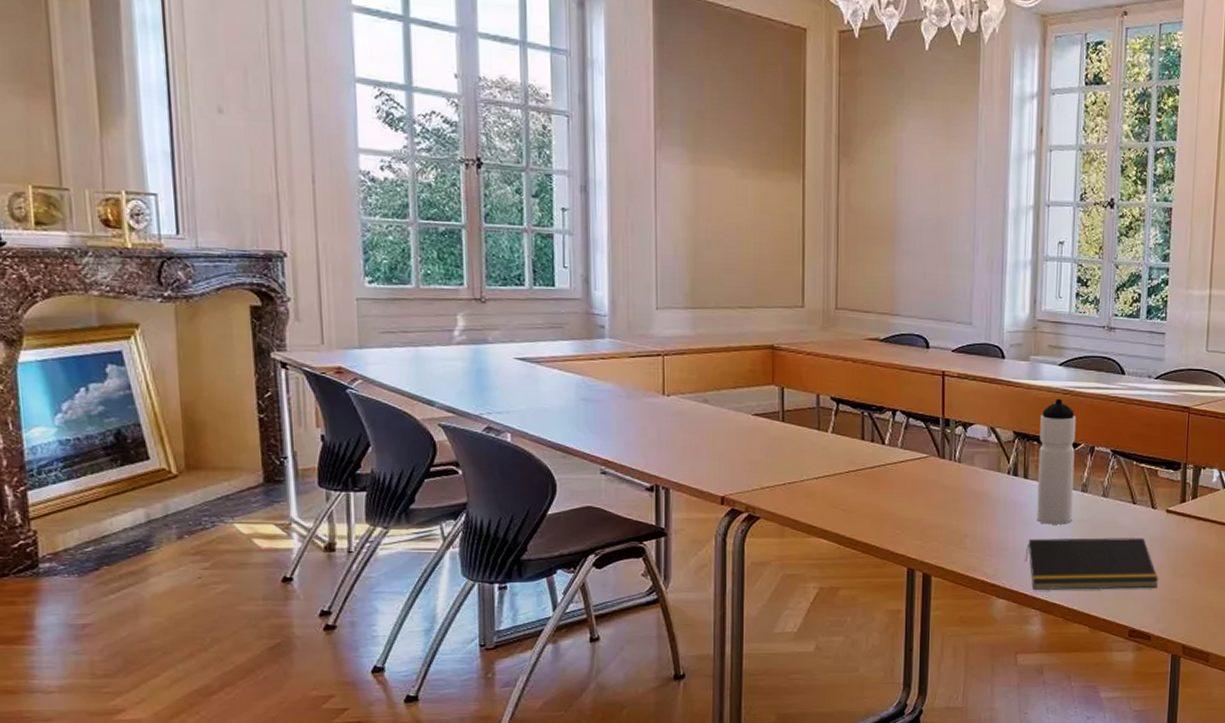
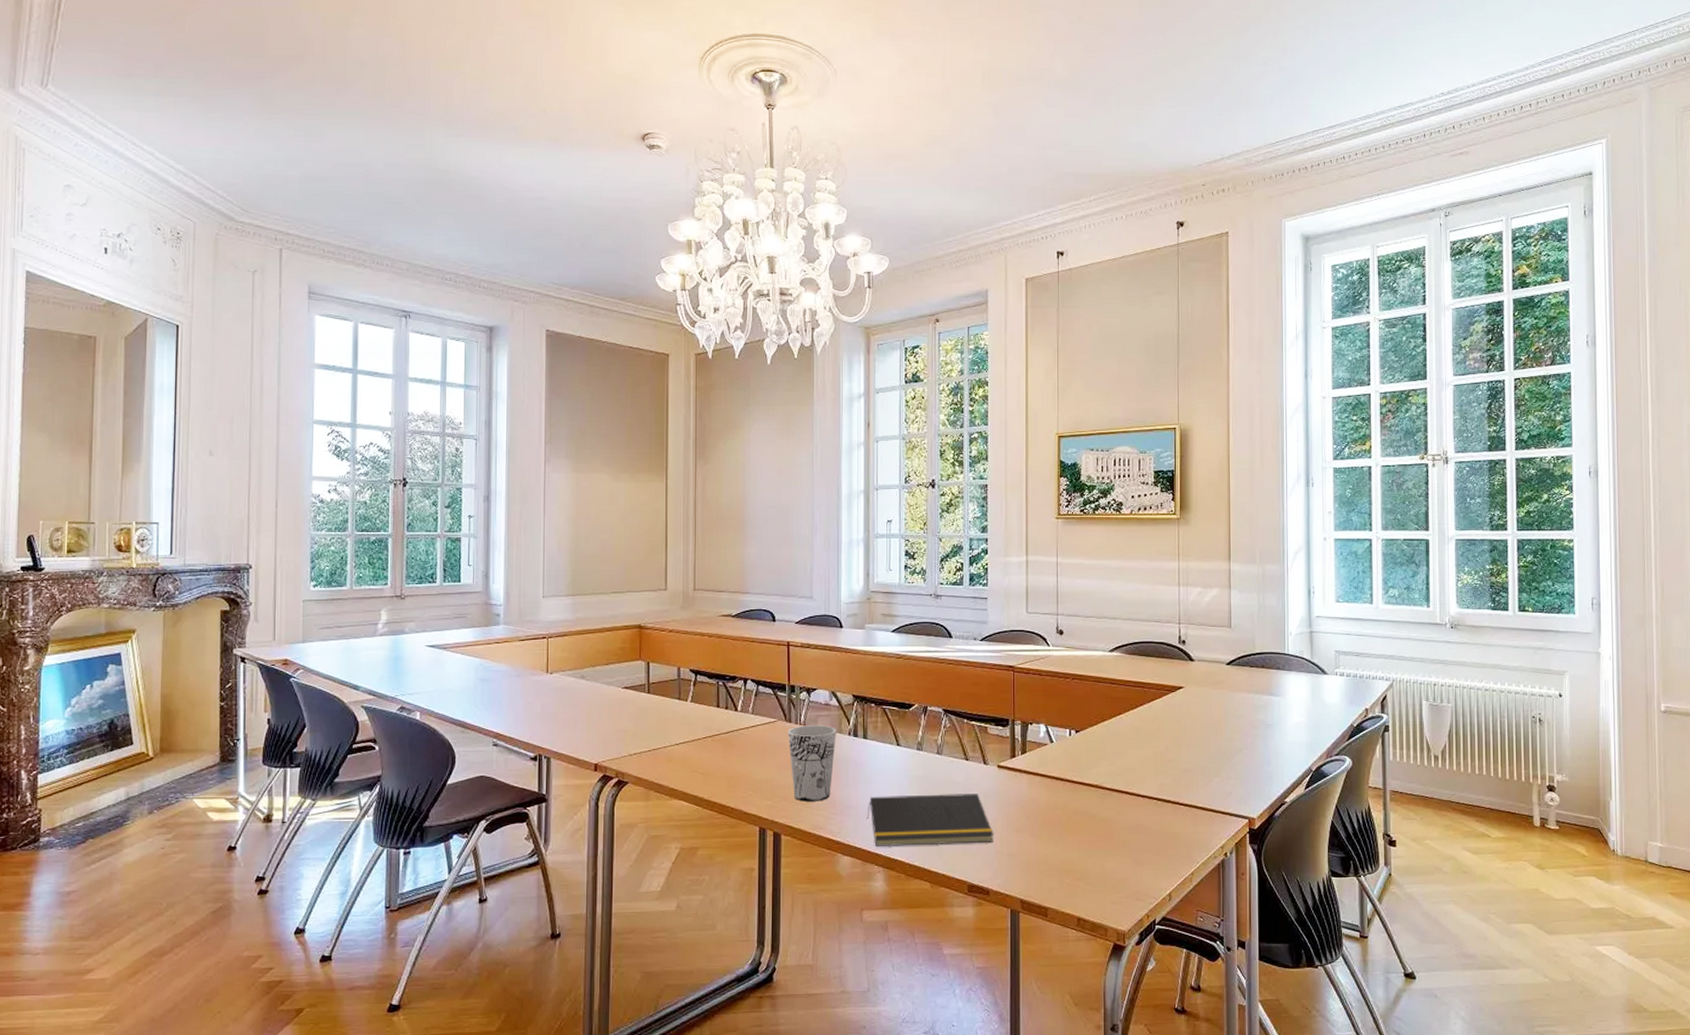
cup: none [940,462,994,543] -> present [787,725,836,802]
water bottle: present [1037,398,1076,525] -> none [876,662,909,782]

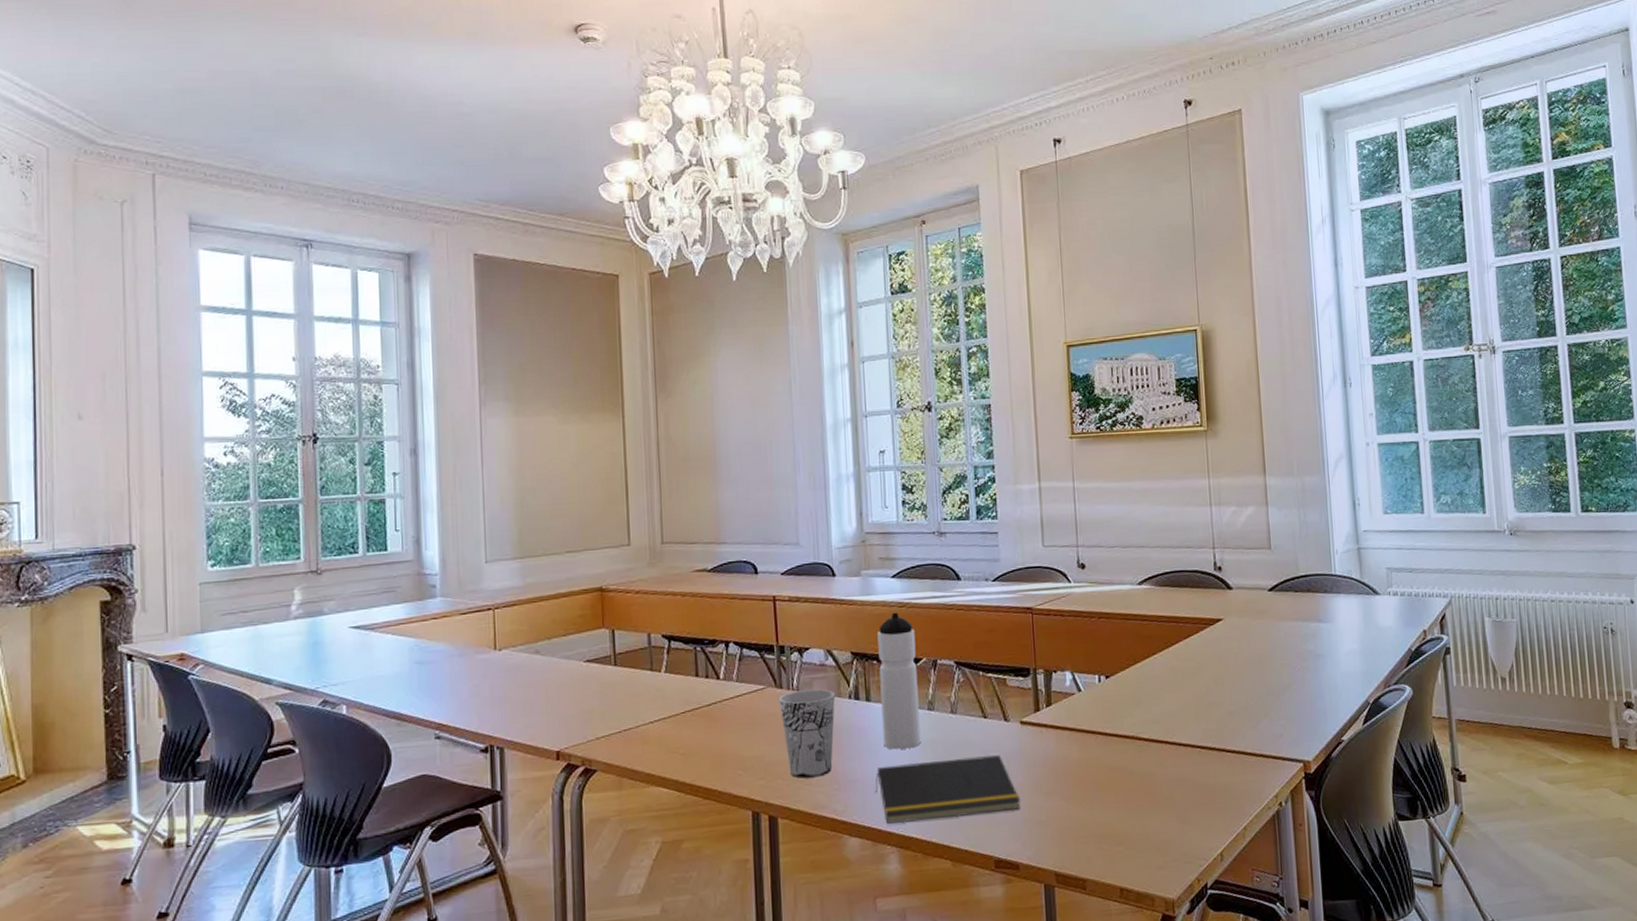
water bottle: none [876,662,909,782] -> present [877,612,921,750]

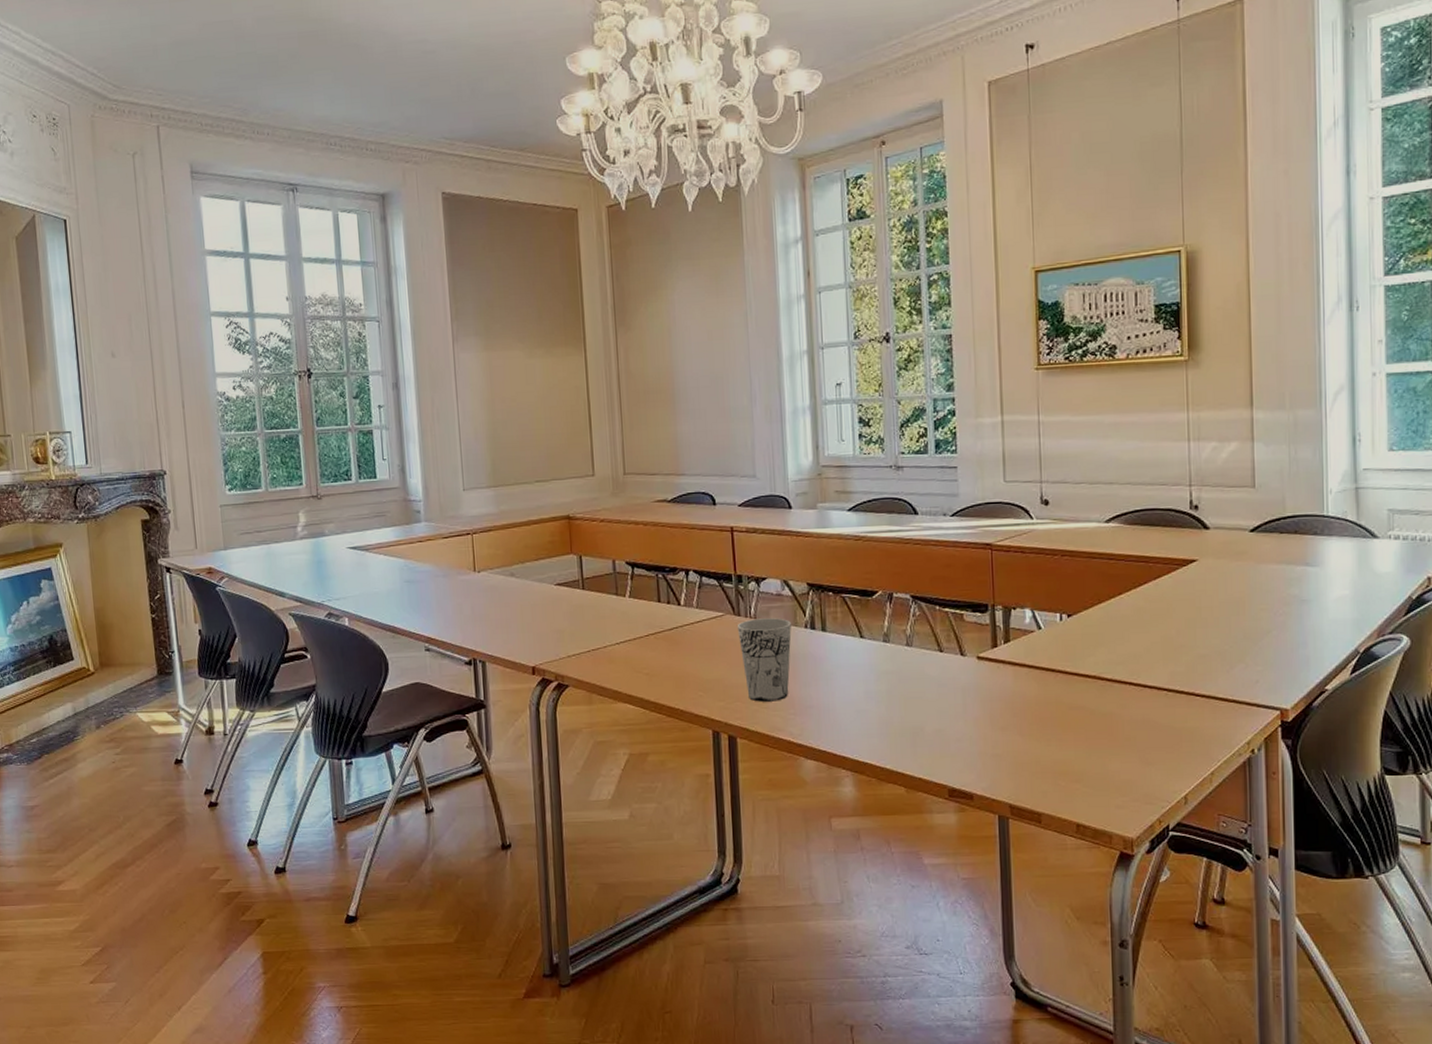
notepad: present [875,754,1021,824] -> none [830,687,976,750]
water bottle: present [877,612,921,750] -> none [833,545,876,679]

